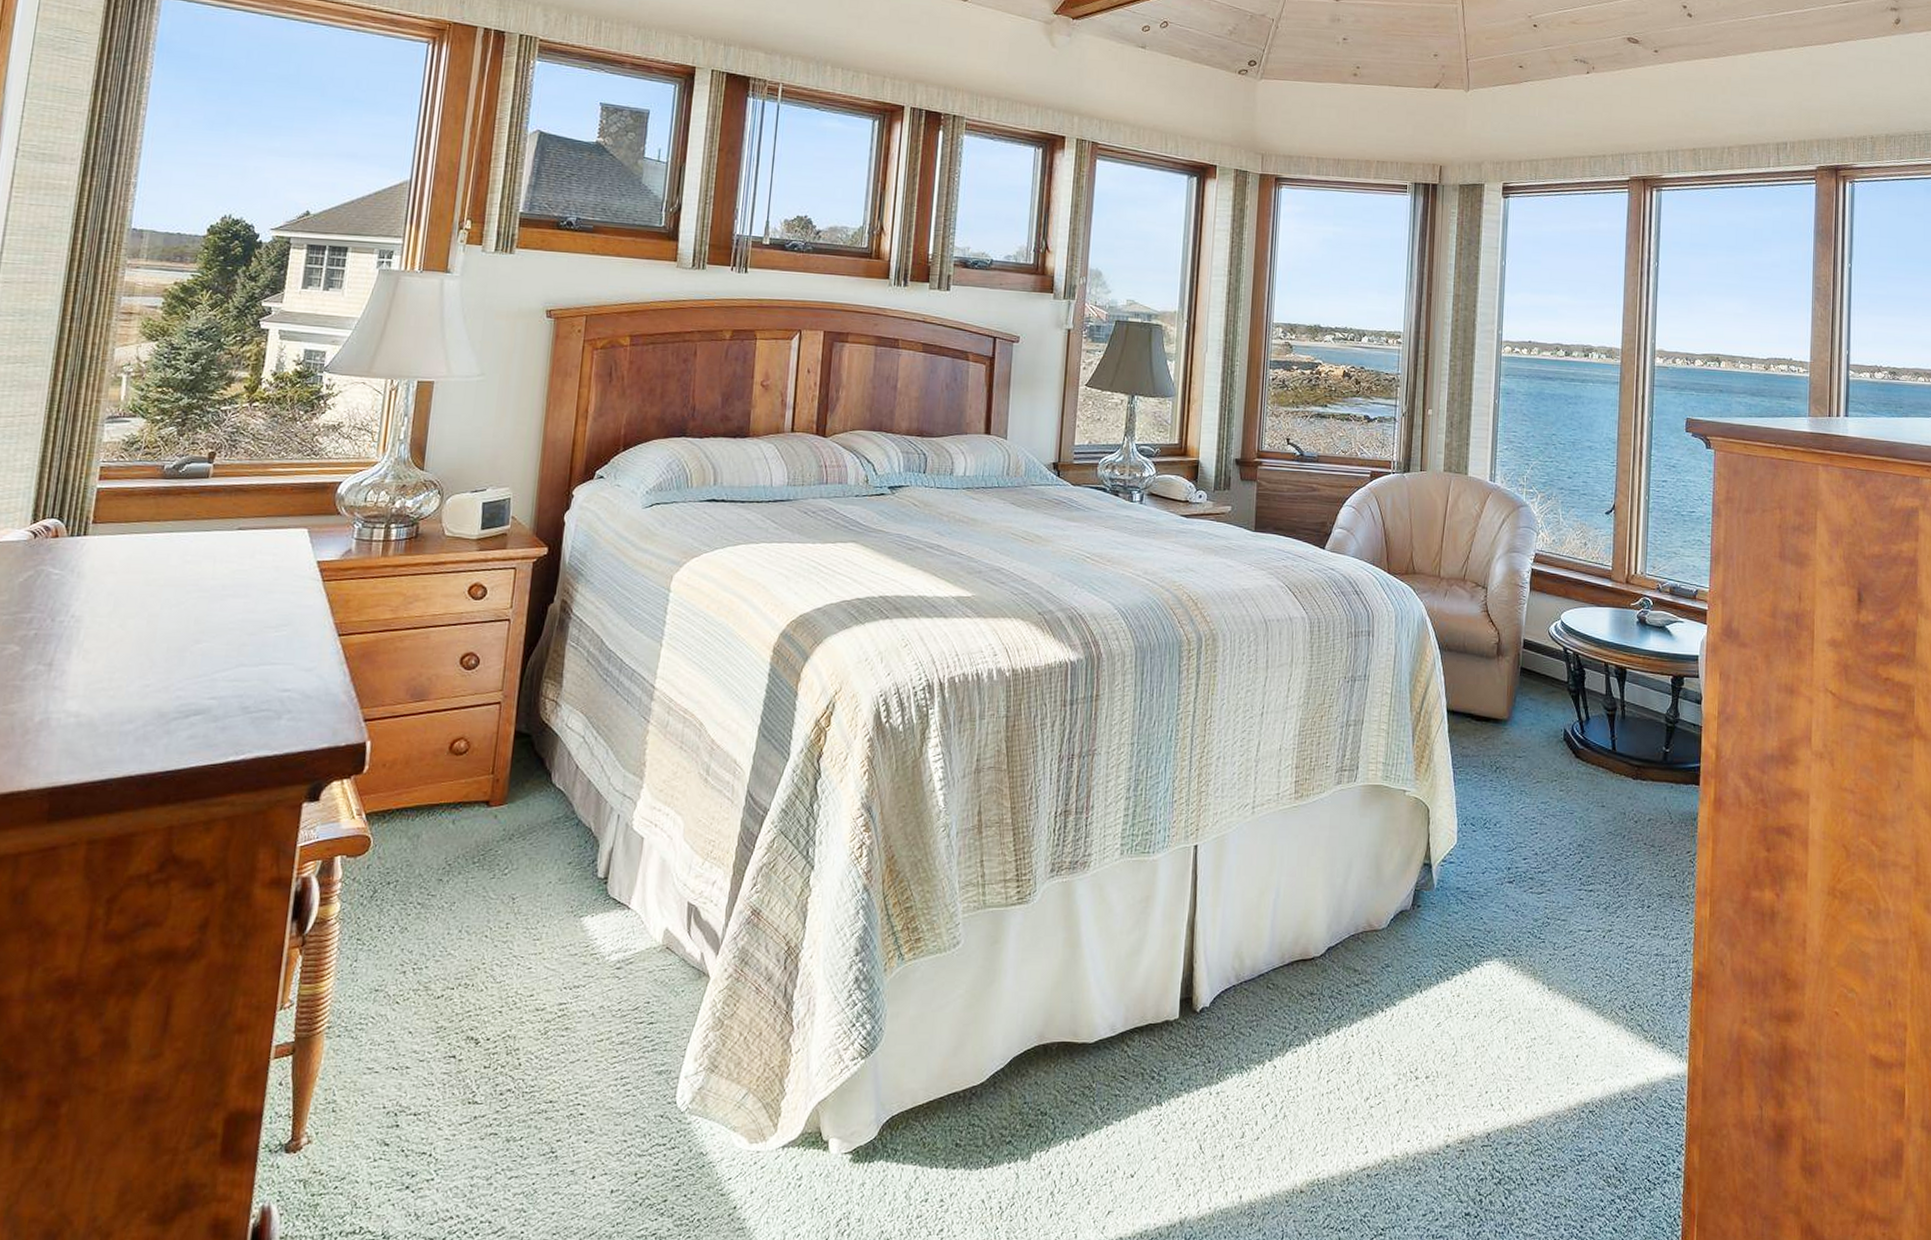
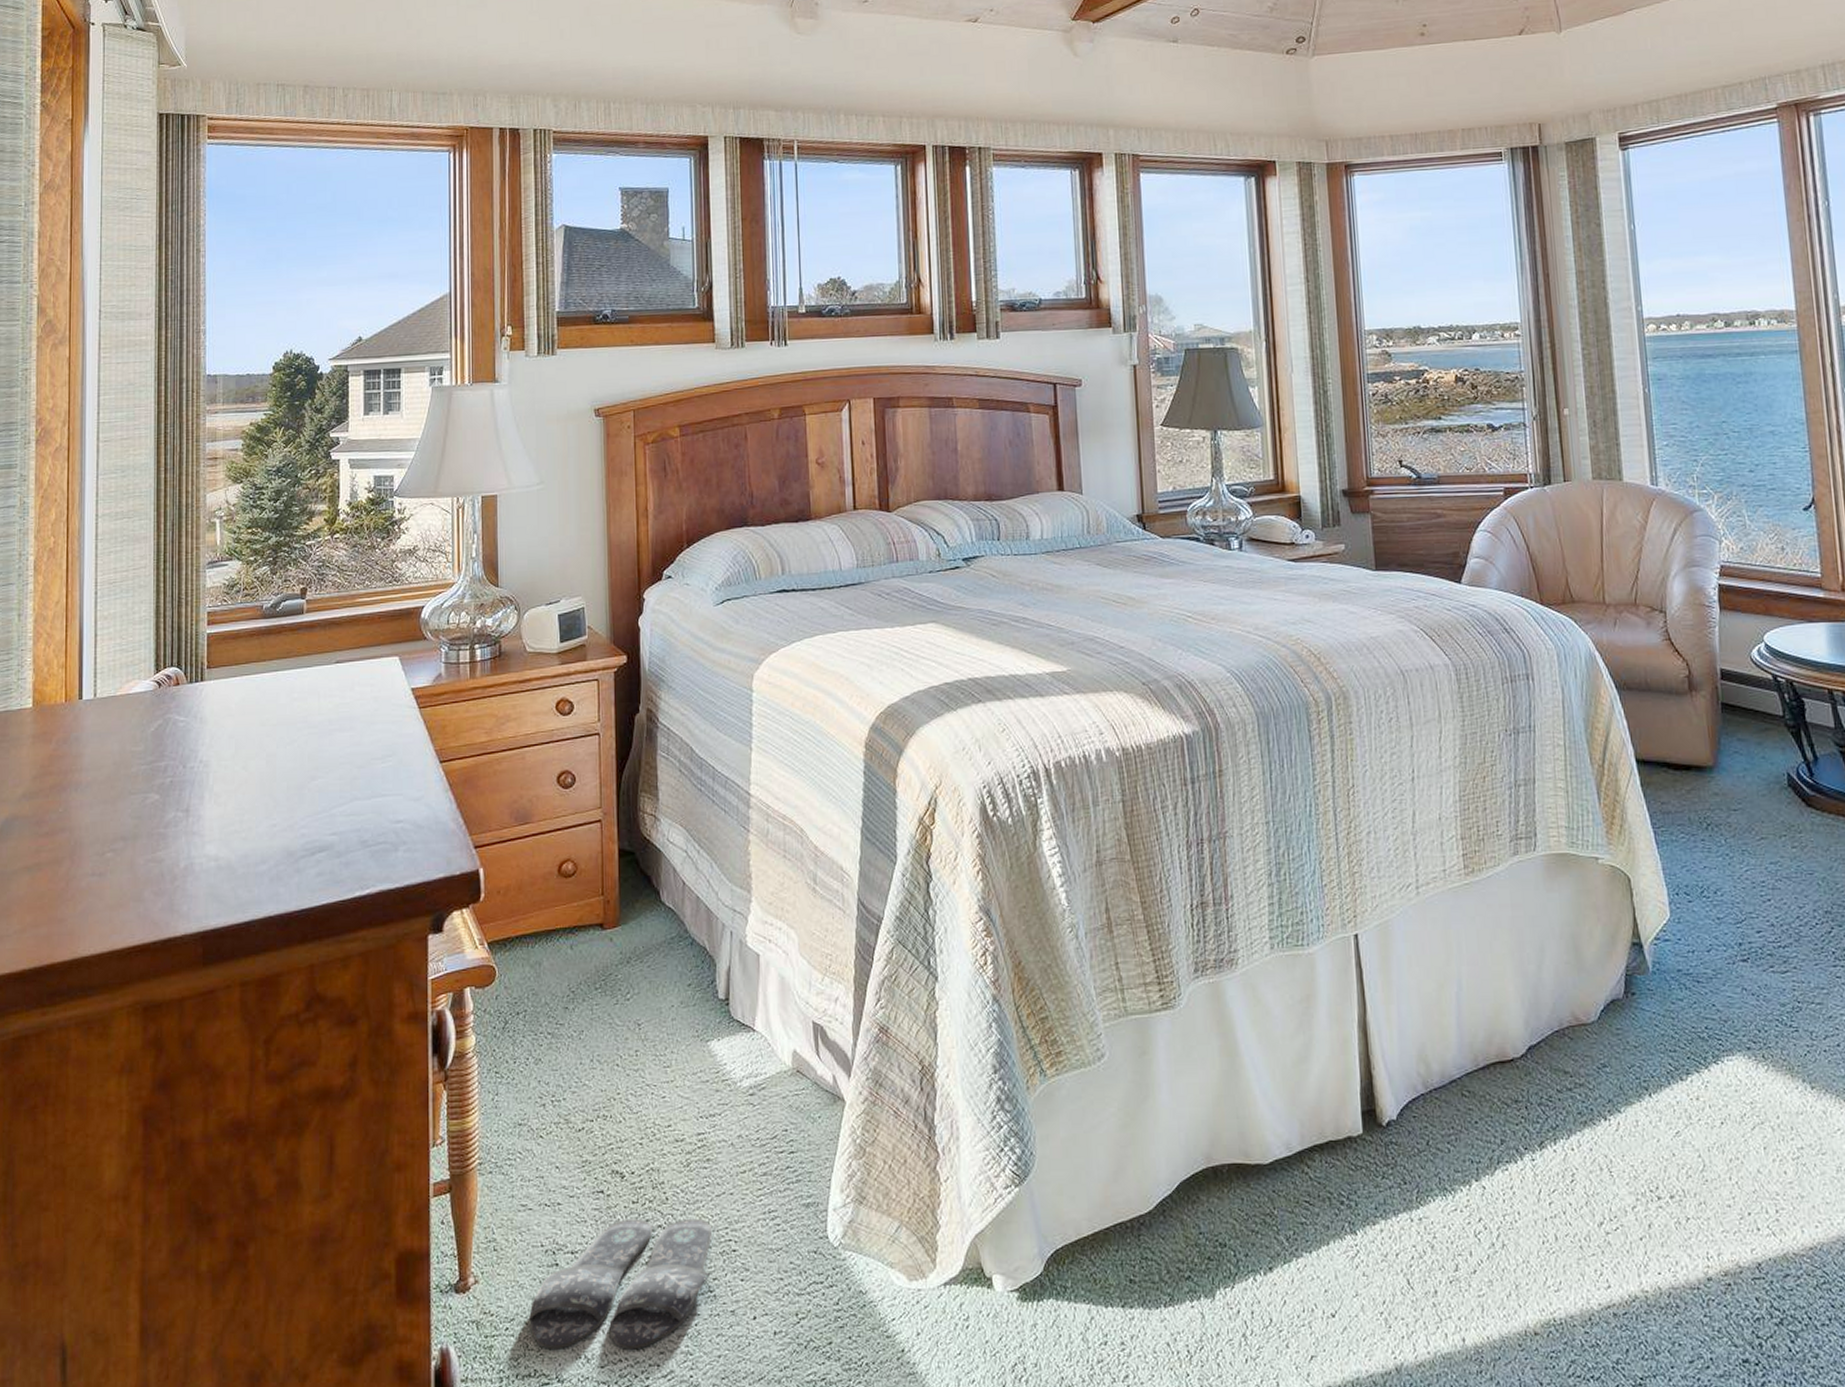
slippers: none [361,1083,563,1207] -> present [529,1218,713,1350]

